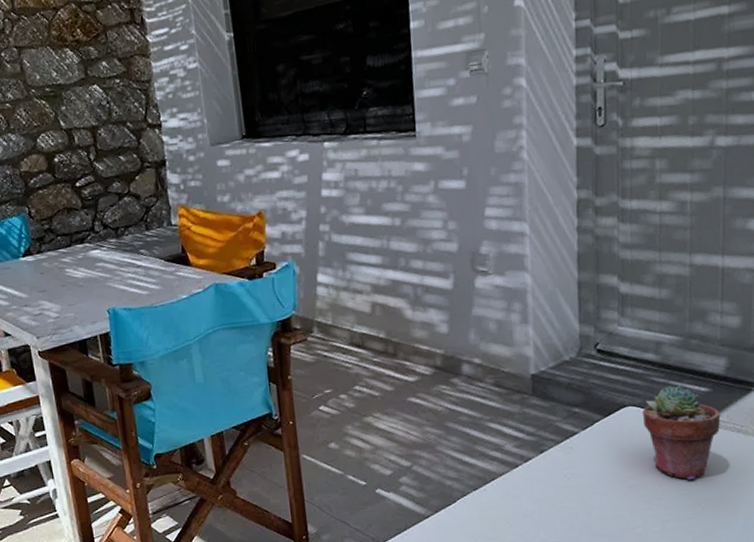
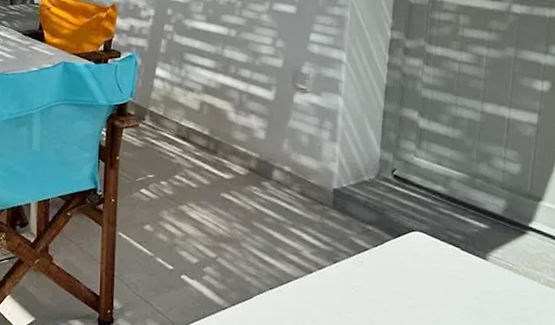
potted succulent: present [641,385,721,480] -> none [427,218,496,308]

